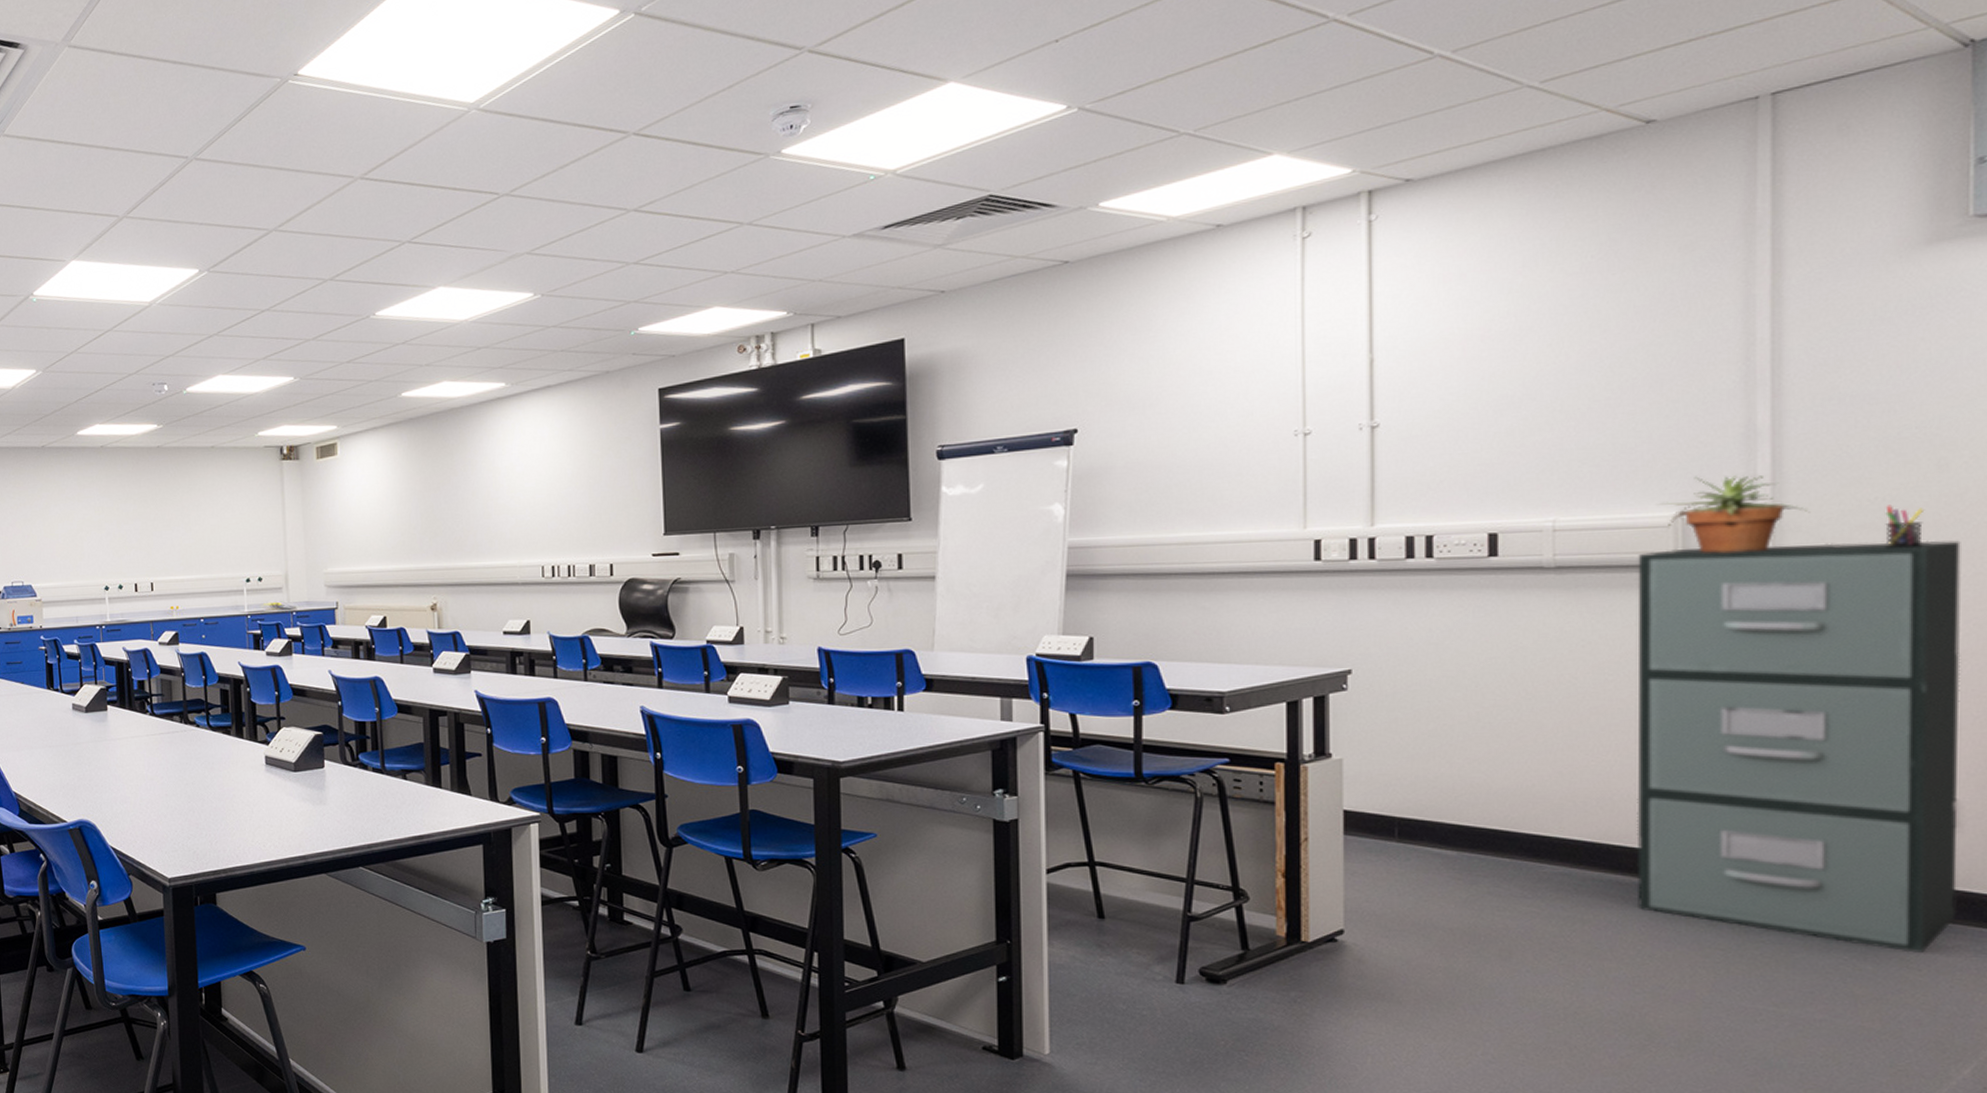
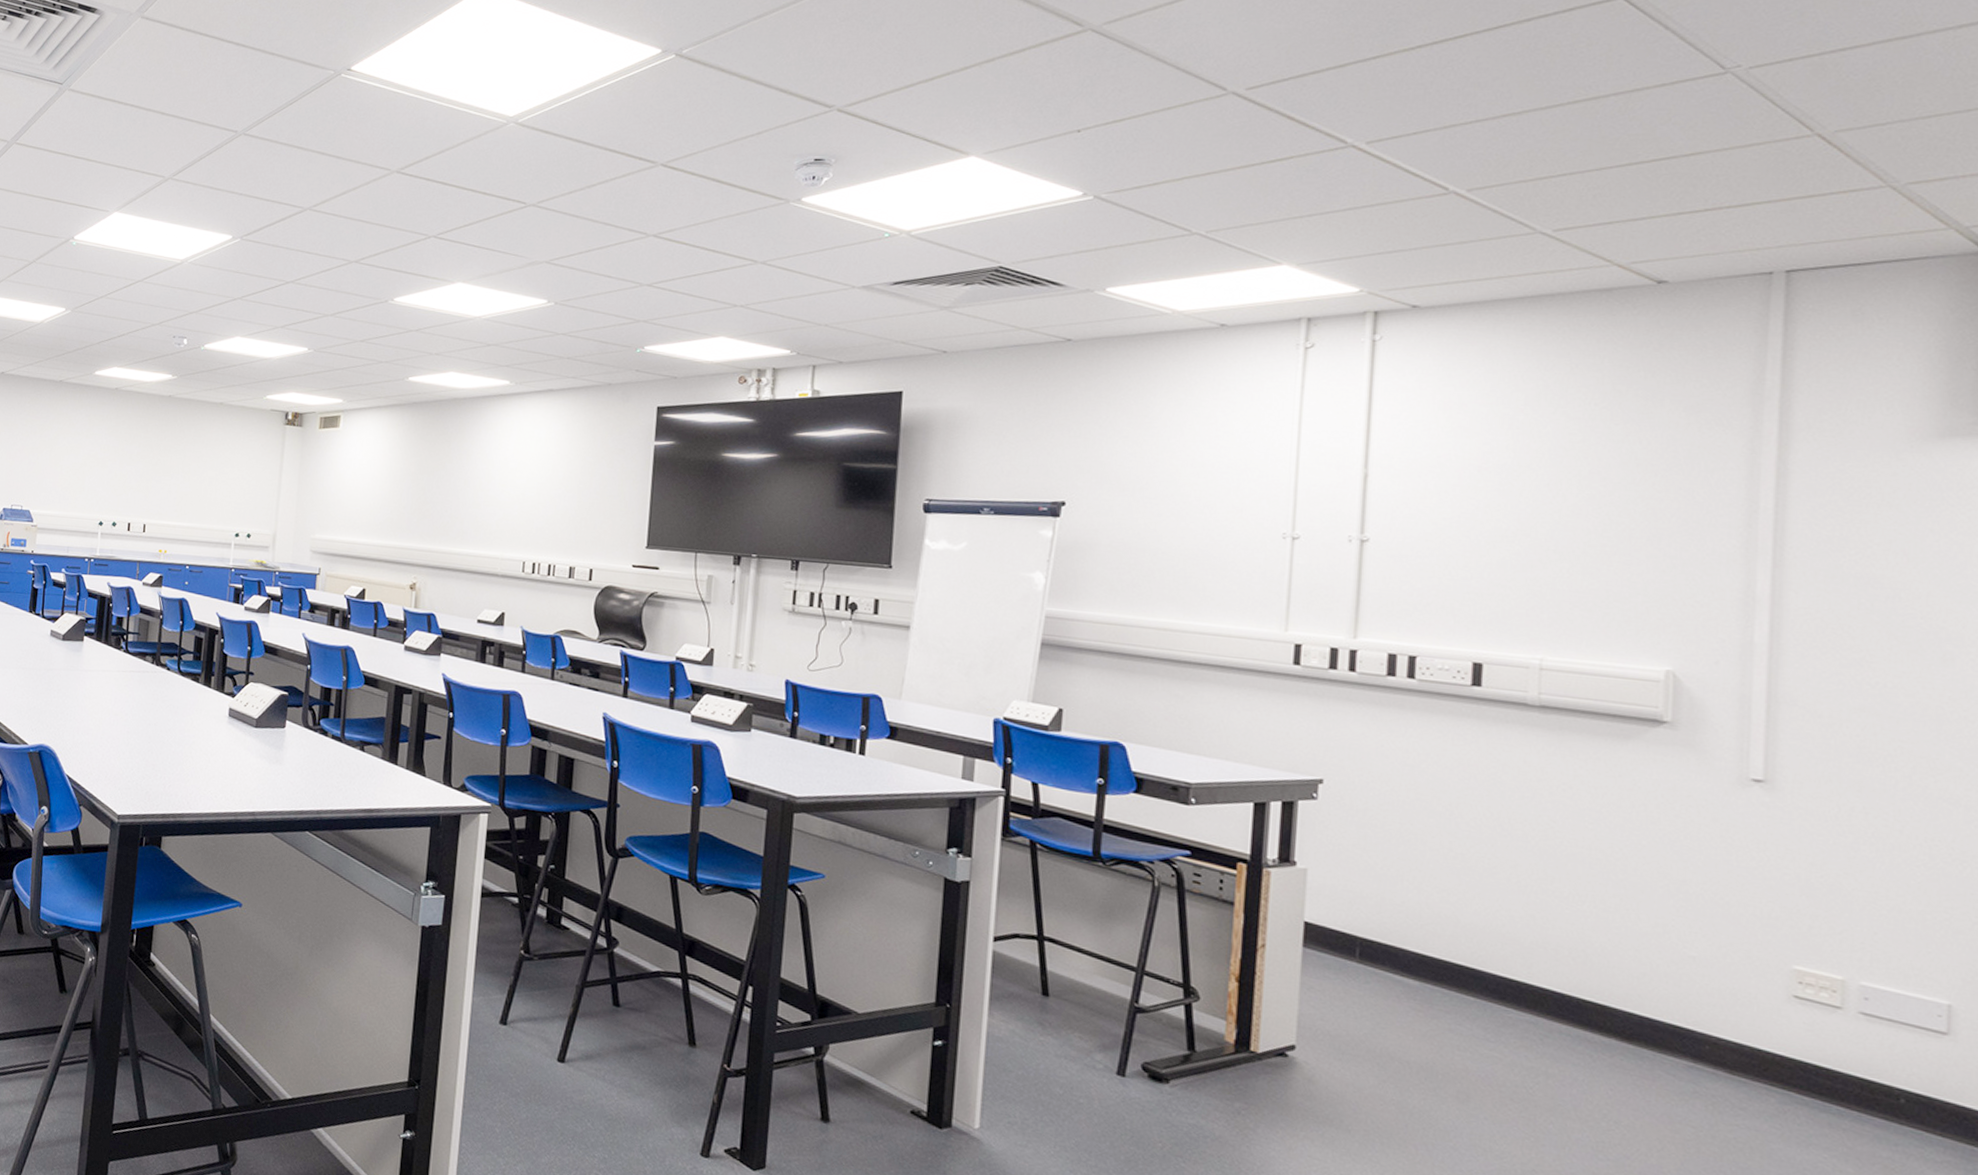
filing cabinet: present [1636,540,1961,953] -> none [1606,704,1965,1163]
potted plant: present [1659,475,1810,553] -> none [1651,635,1808,720]
pen holder: present [1885,505,1925,549] -> none [1884,691,1928,740]

